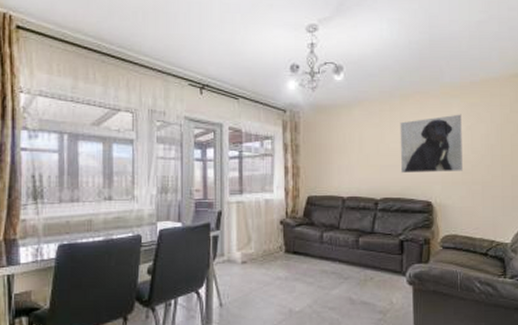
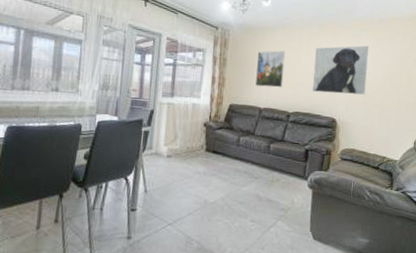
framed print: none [333,129,367,173] -> present [255,50,286,88]

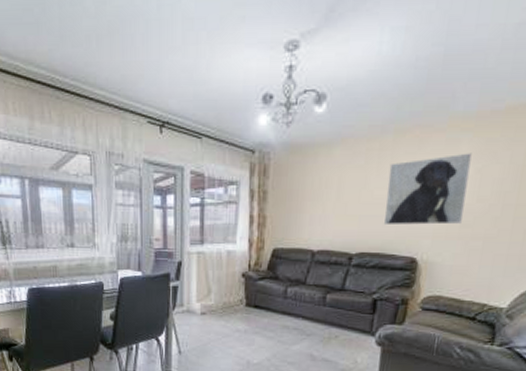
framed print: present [255,50,286,88] -> none [306,172,347,223]

